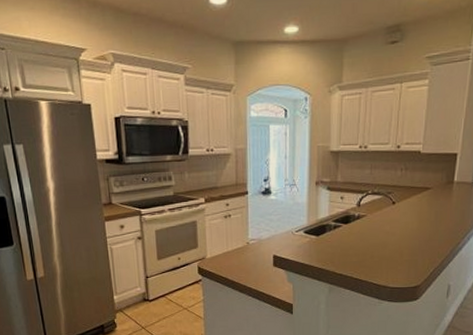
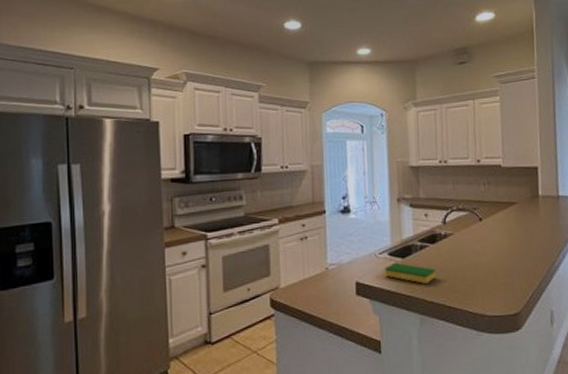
dish sponge: none [300,239,346,258] -> present [385,262,436,284]

